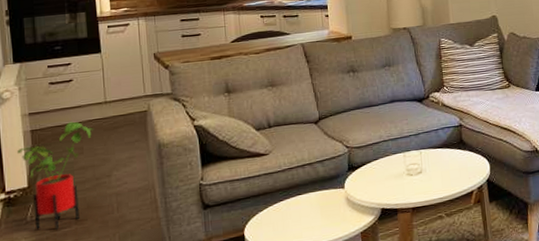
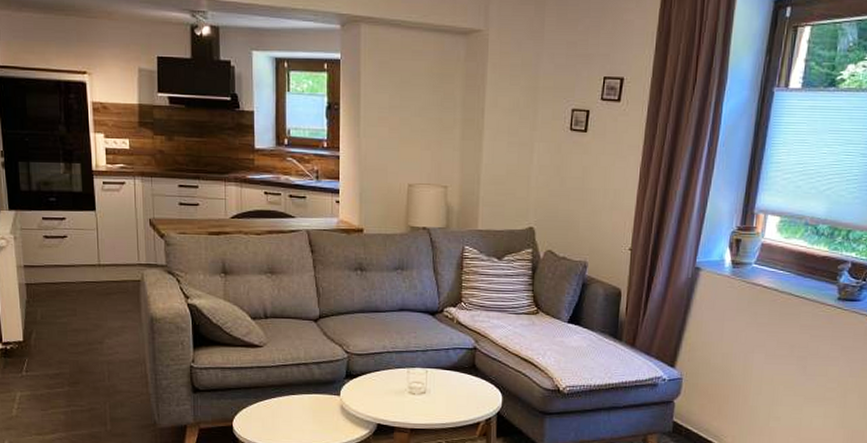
house plant: present [17,121,94,229] -> none [13,280,87,388]

